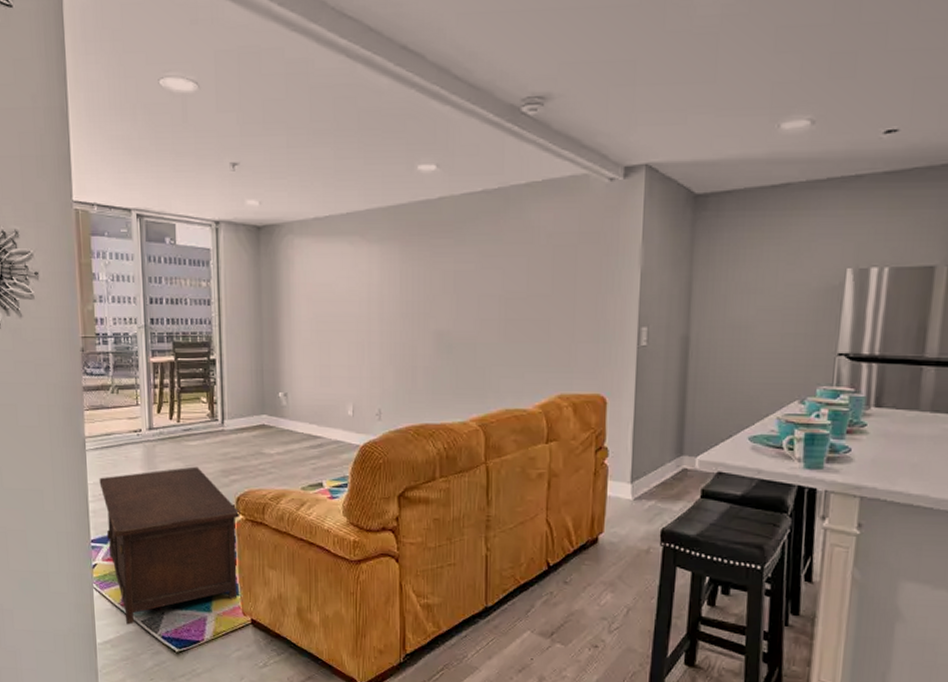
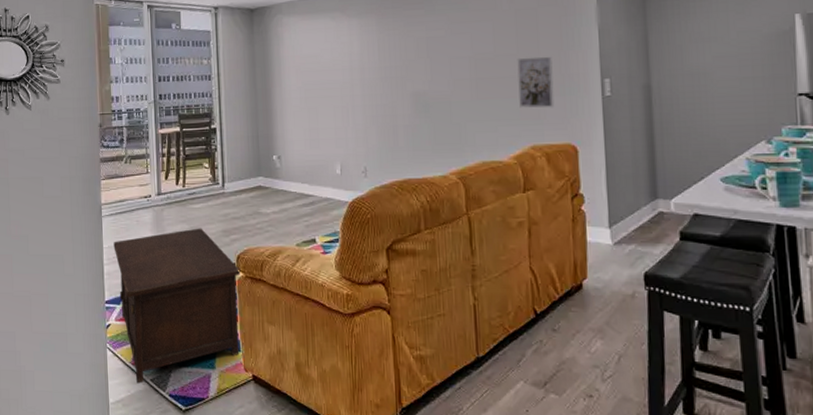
wall art: none [549,299,588,356] -> present [517,56,555,108]

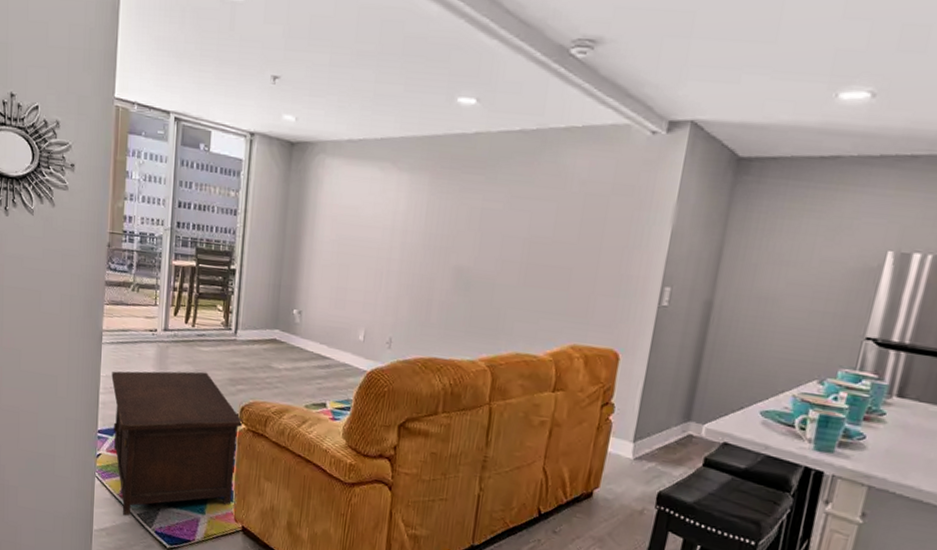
wall art: present [517,56,555,108] -> none [567,248,614,309]

